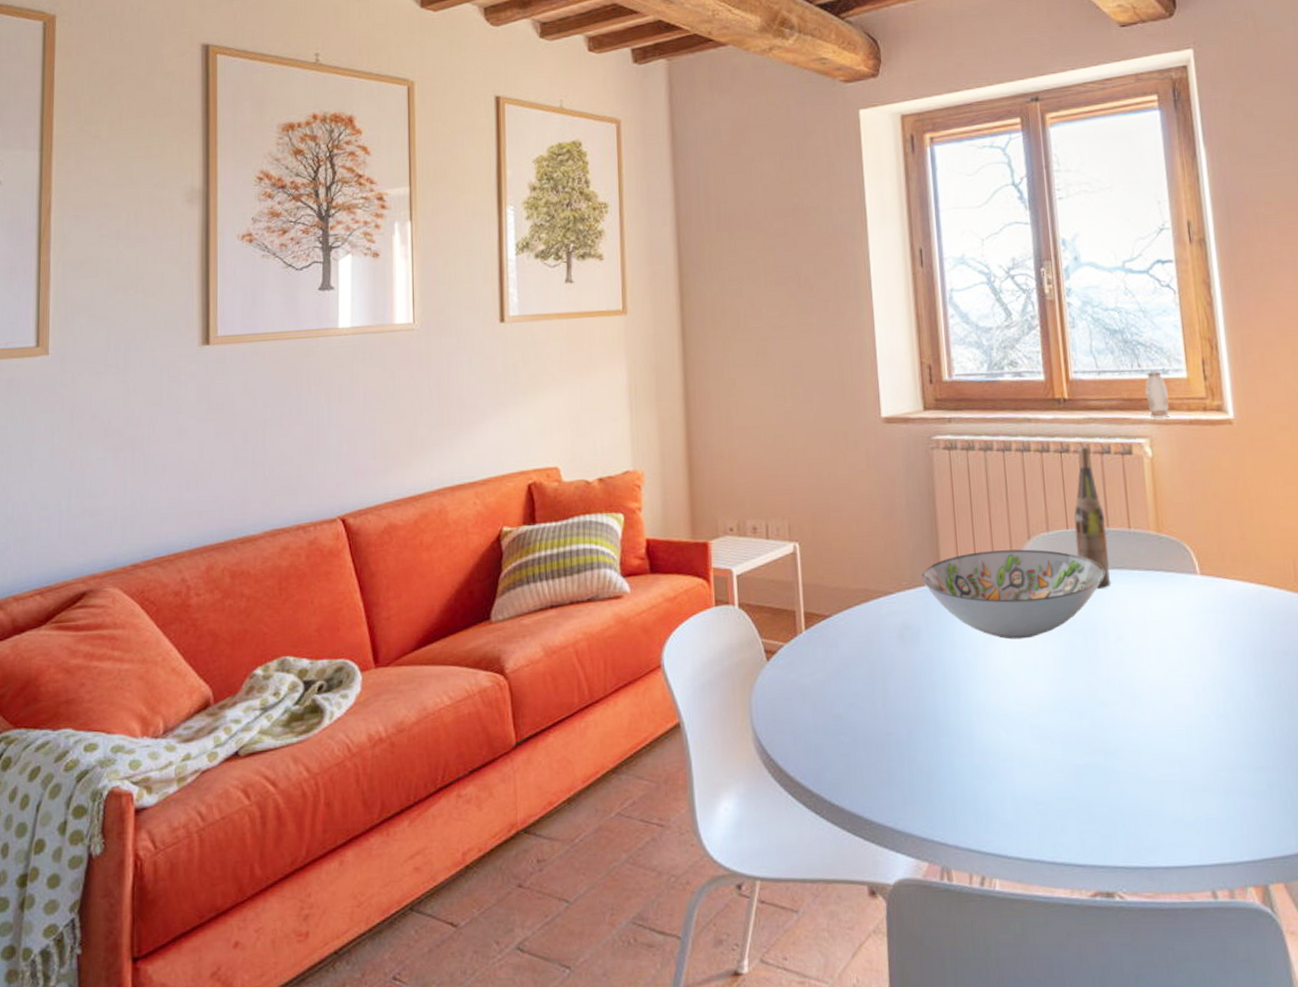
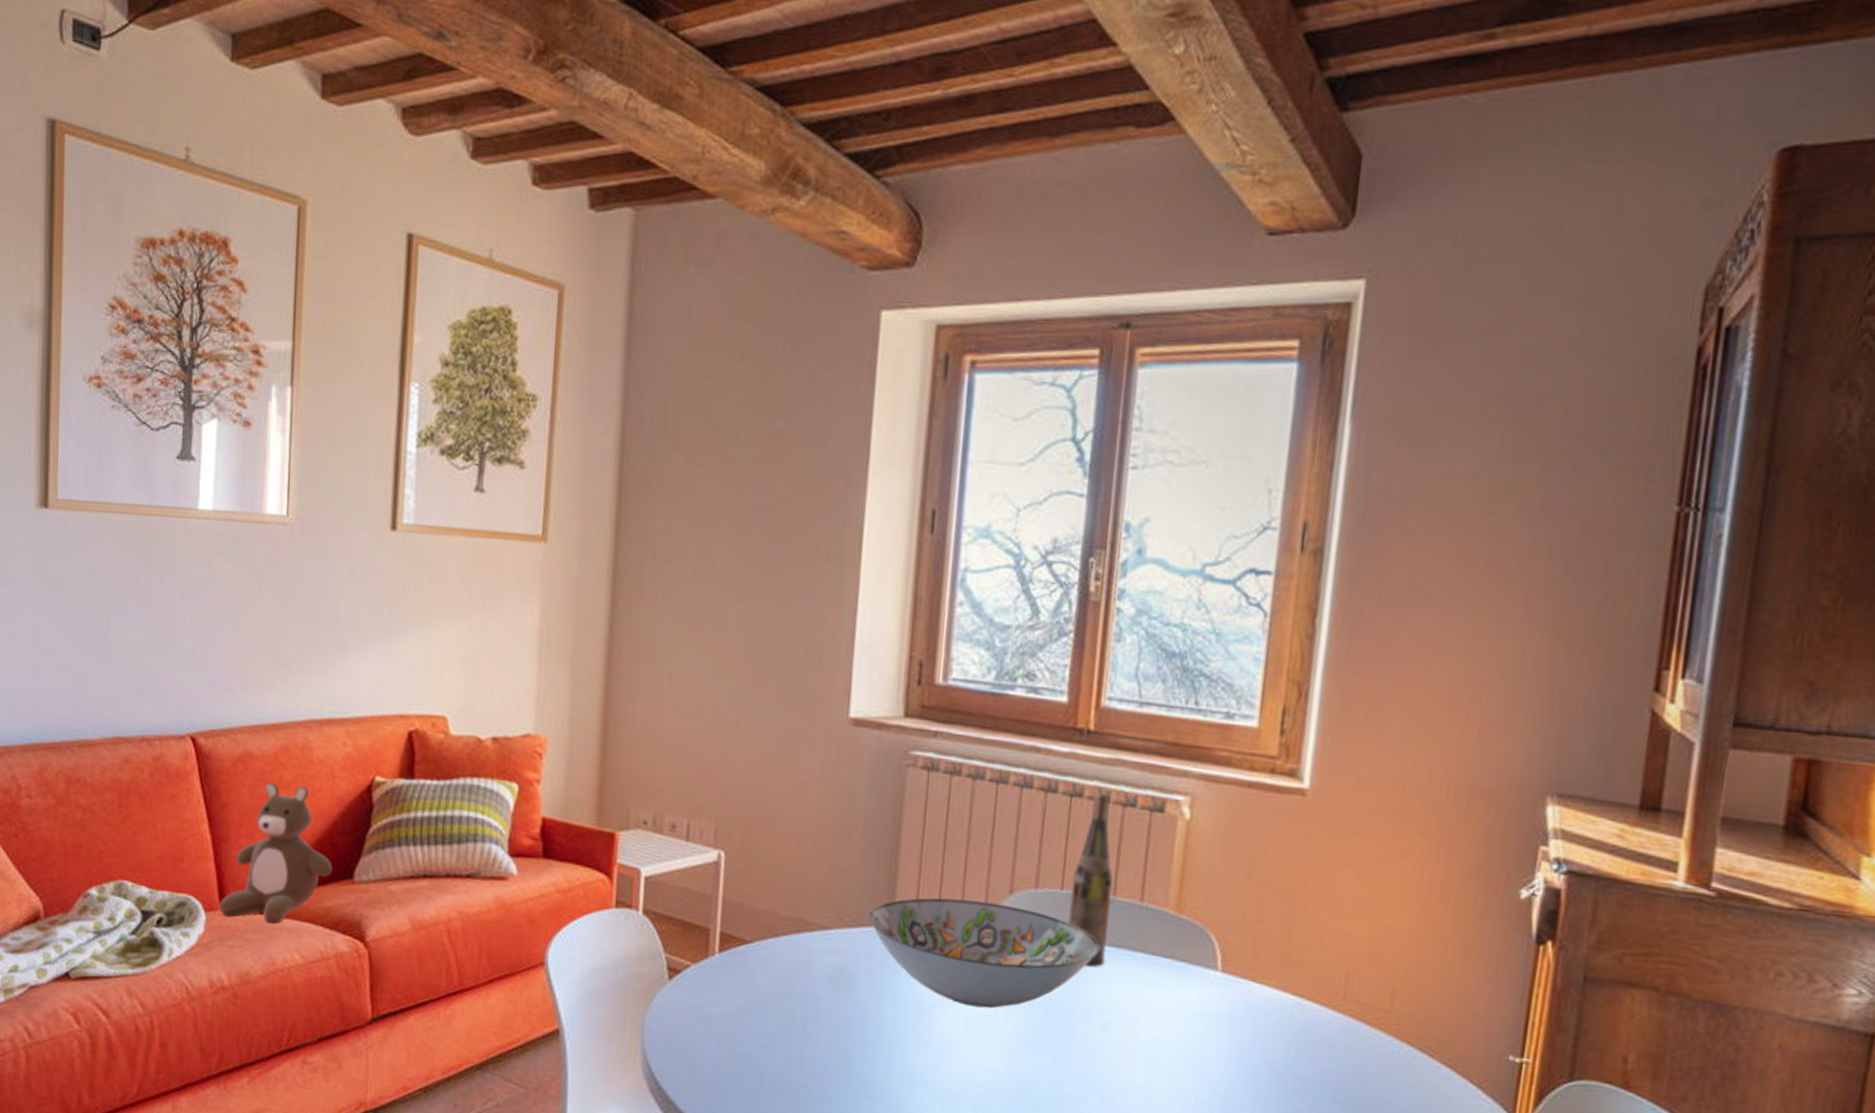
teddy bear: none [374,546,472,673] -> present [219,781,333,925]
vase: present [1144,371,1169,421] -> none [1197,713,1229,777]

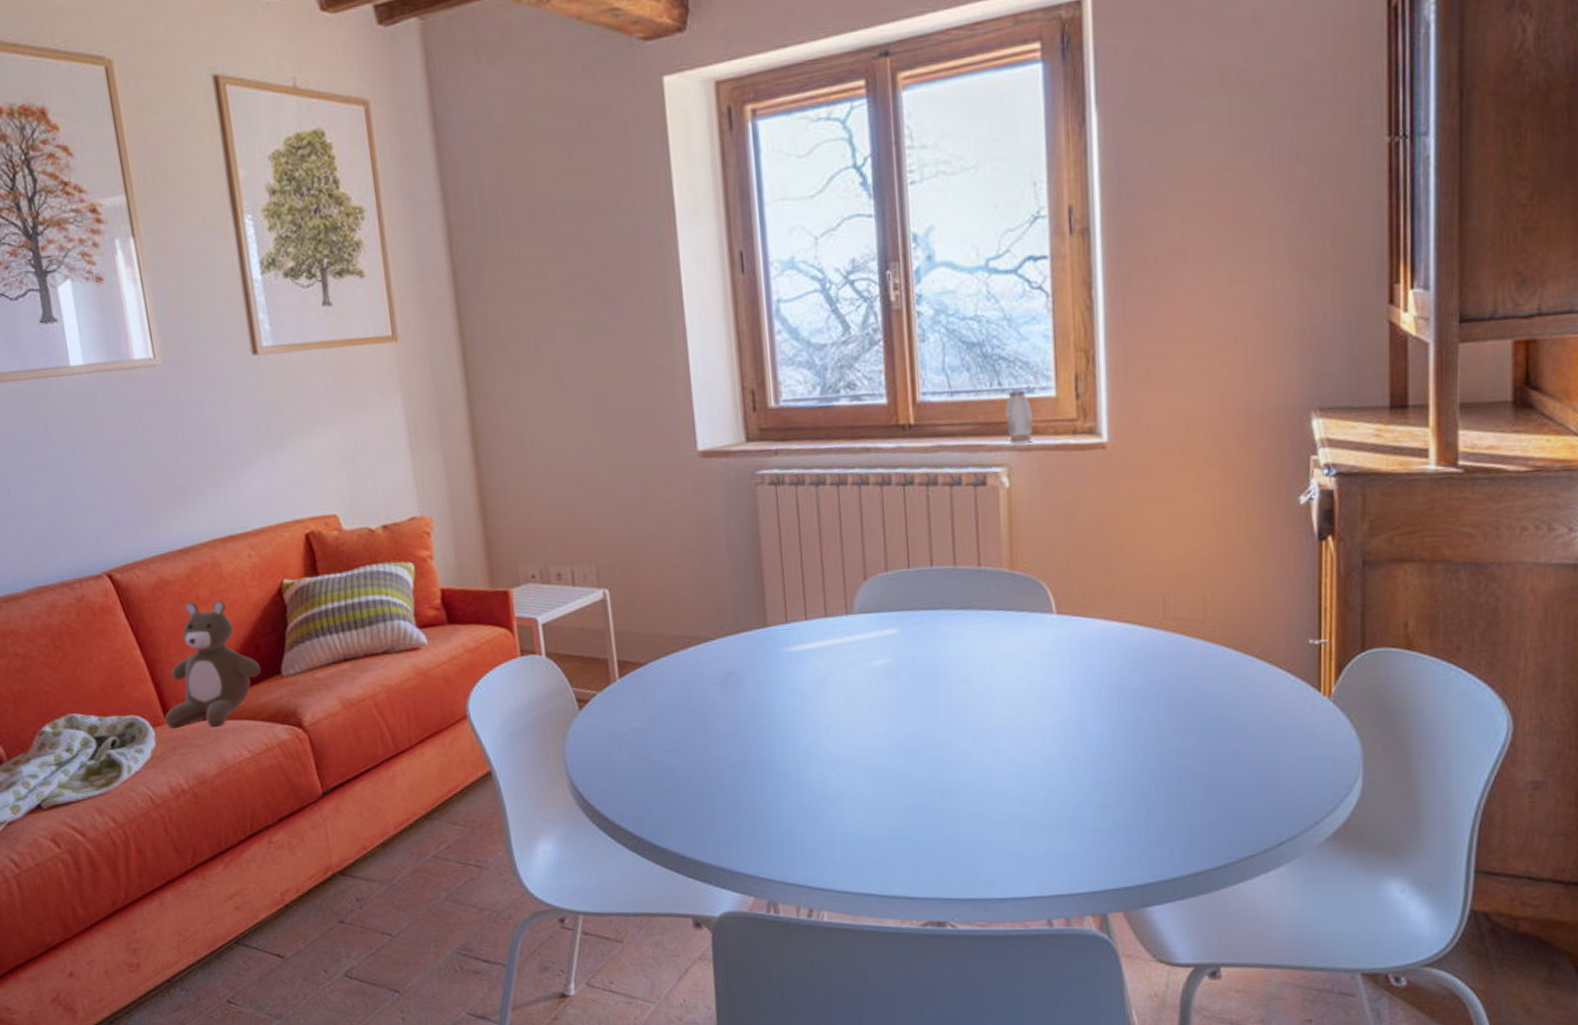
decorative bowl: present [868,898,1099,1009] -> none [744,590,949,684]
wine bottle: present [1068,793,1114,967] -> none [916,478,955,630]
vase: none [1197,713,1229,777] -> present [1004,390,1033,447]

